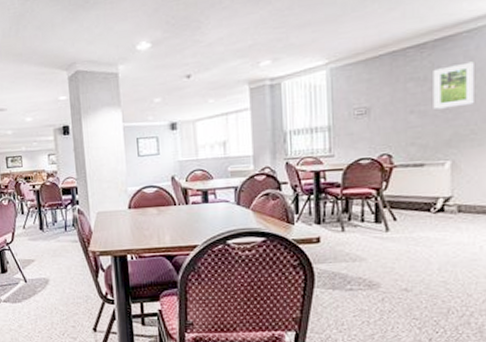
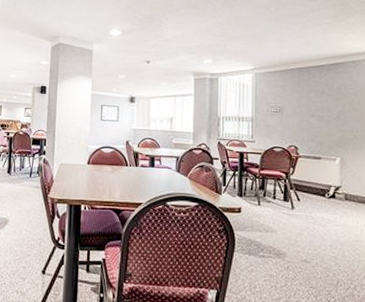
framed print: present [433,61,476,110] -> none [328,84,357,117]

